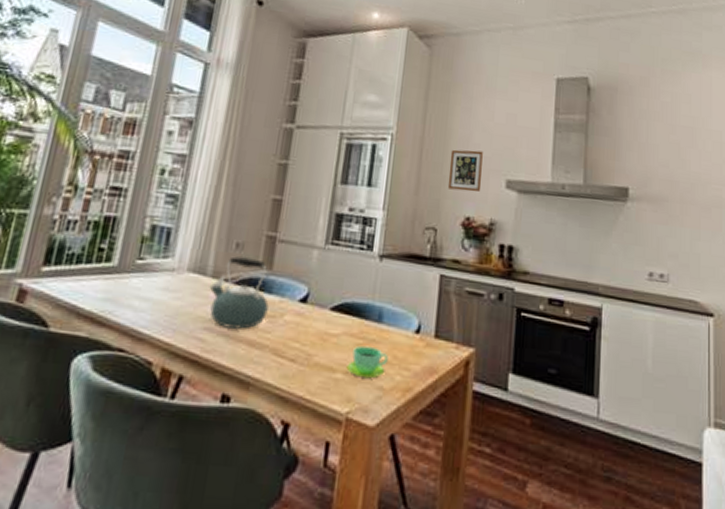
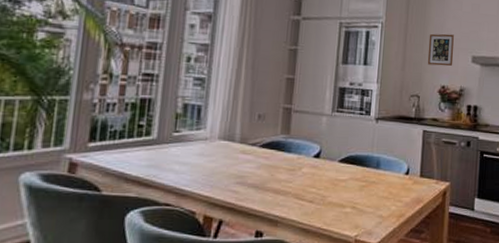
kettle: present [209,255,269,329] -> none [238,124,289,181]
cup: present [346,345,388,379] -> none [353,186,385,210]

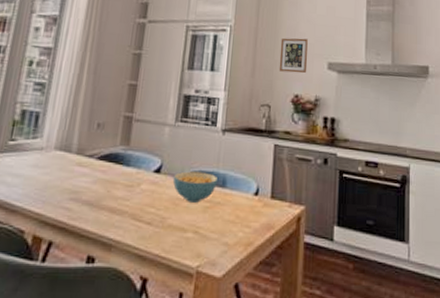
cereal bowl: none [331,156,372,182] -> present [172,171,217,203]

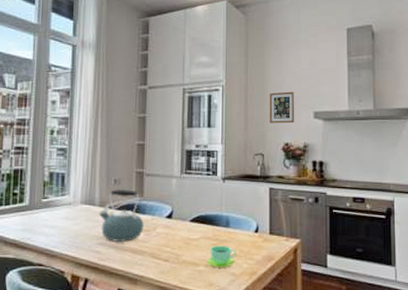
kettle: none [74,134,127,198] -> present [98,188,144,242]
cereal bowl: present [172,171,217,203] -> none [183,215,221,241]
cup: none [196,208,232,236] -> present [206,245,236,268]

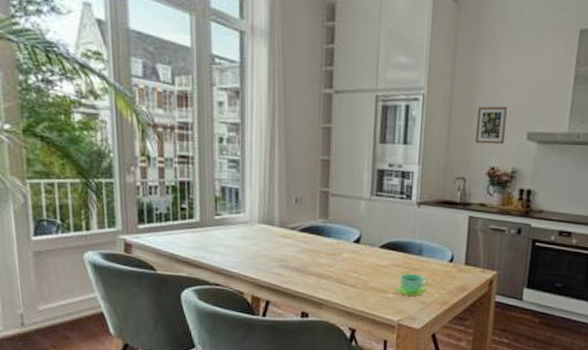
kettle: present [98,188,144,242] -> none [278,208,329,265]

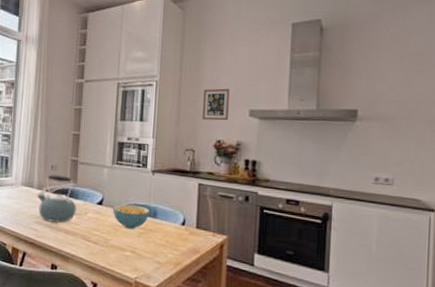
kettle: none [278,208,329,265] -> present [36,174,76,223]
cereal bowl: none [372,241,414,269] -> present [112,204,149,229]
cup: present [396,273,428,297] -> none [133,233,162,256]

